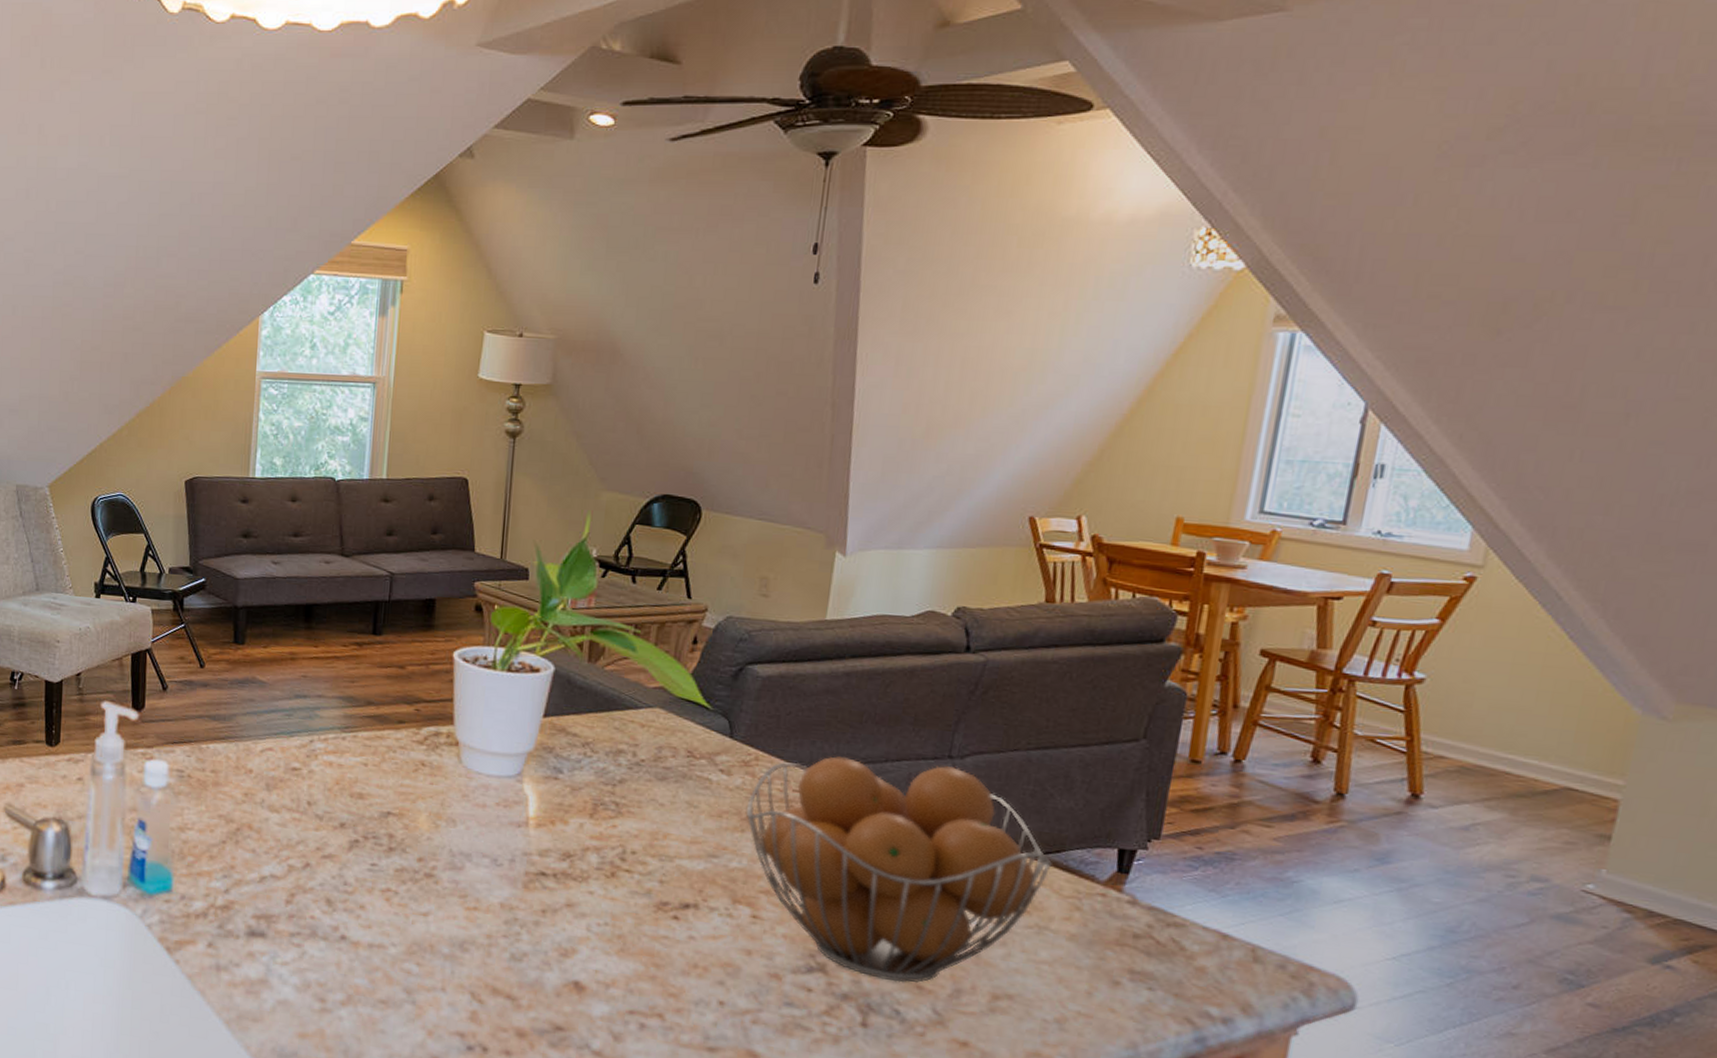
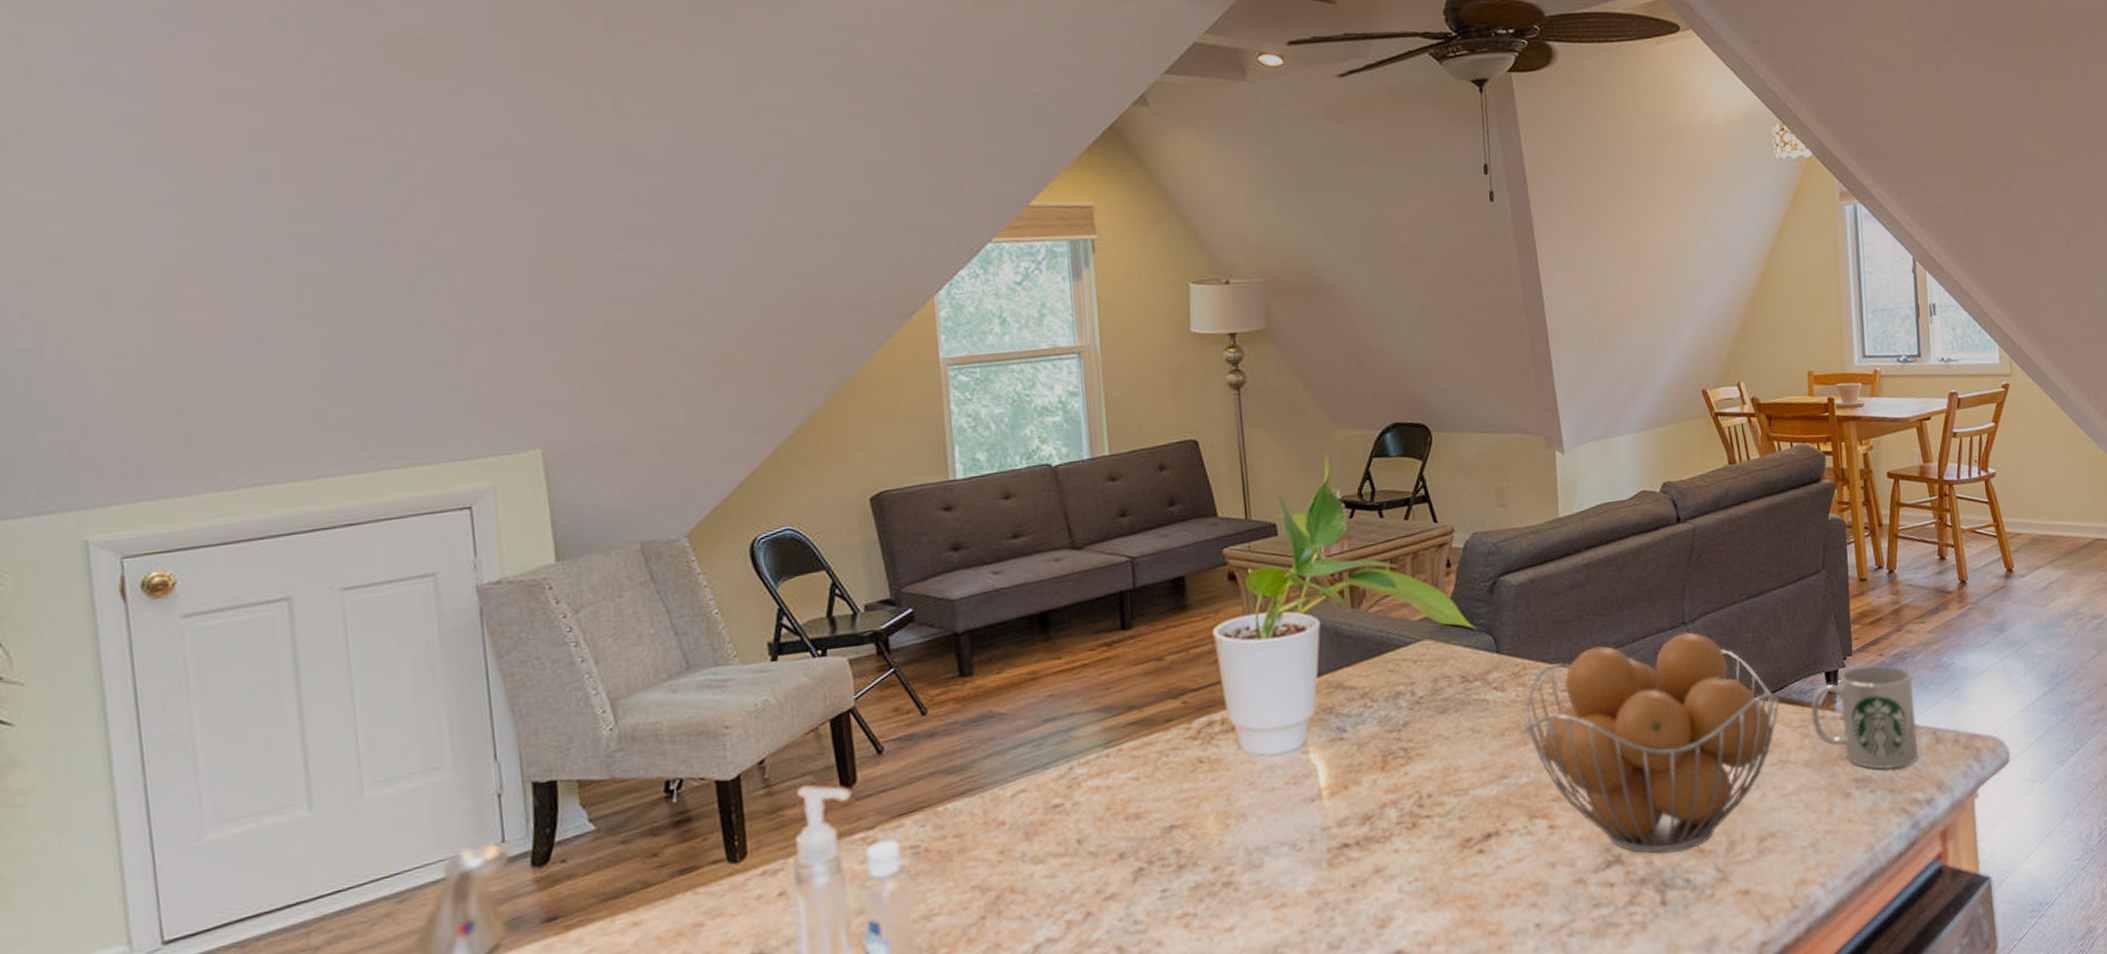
mug: none [1088,853,1237,976] -> present [1810,665,1918,770]

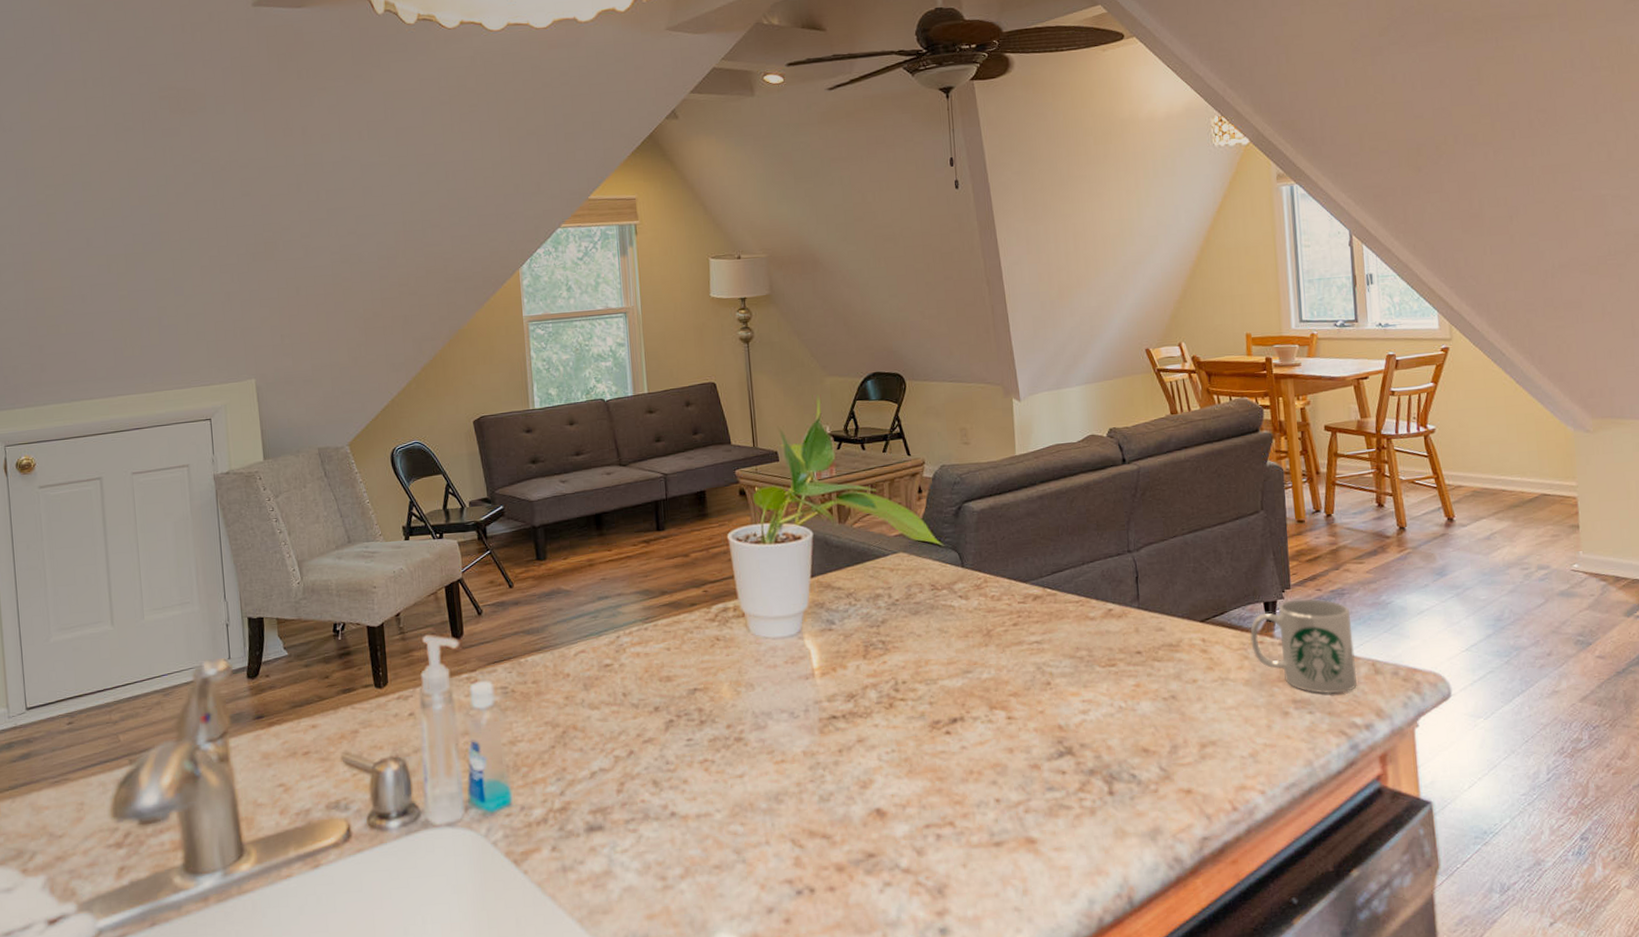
fruit basket: present [1524,632,1780,855] -> none [985,559,1220,750]

